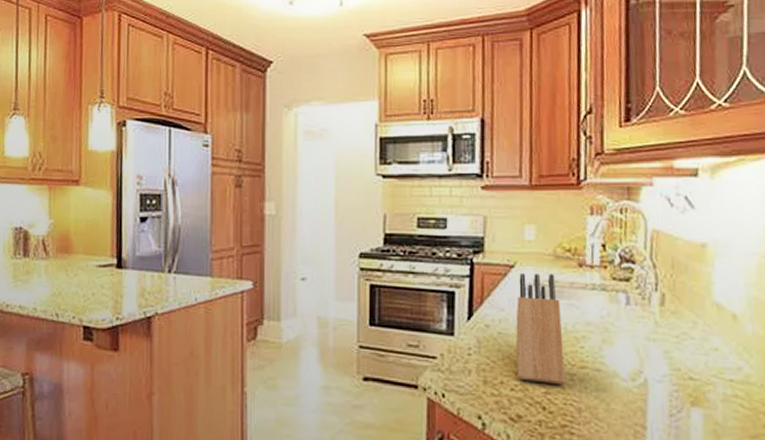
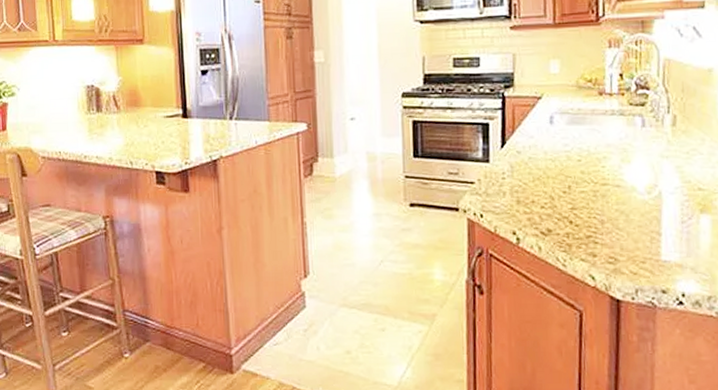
knife block: present [516,274,565,385] -> none [544,103,589,201]

